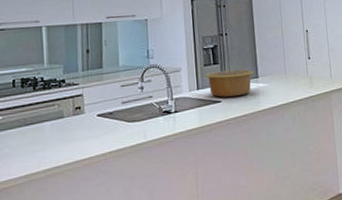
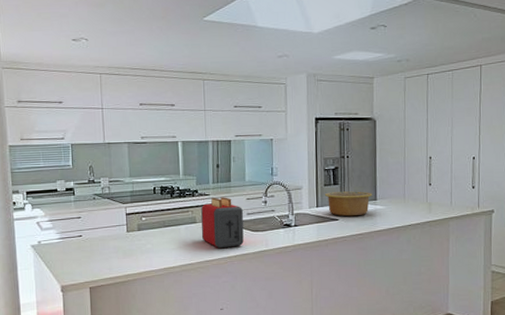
toaster: none [69,85,119,145] -> present [201,197,244,248]

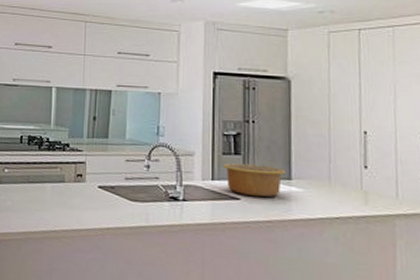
toaster: present [201,197,244,248] -> none [69,154,120,217]

